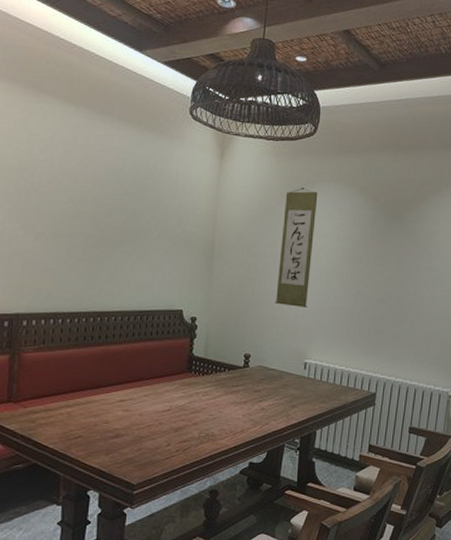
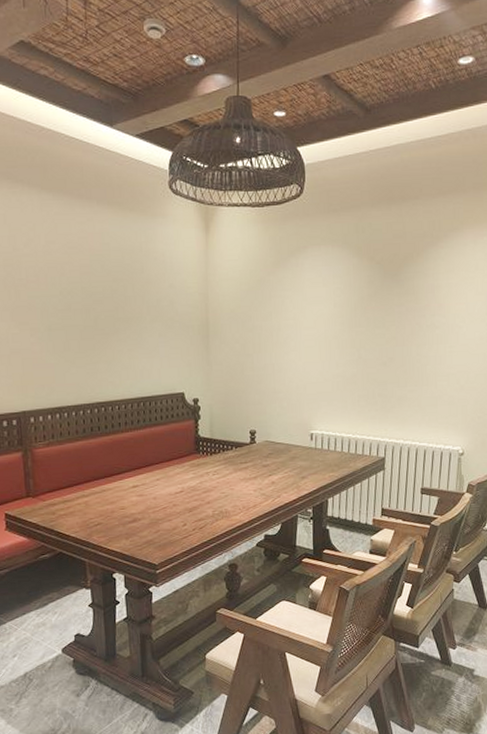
wall scroll: present [274,188,318,307] -> none [275,254,310,379]

